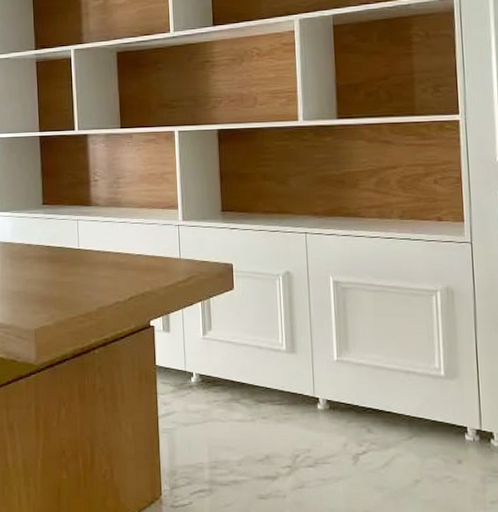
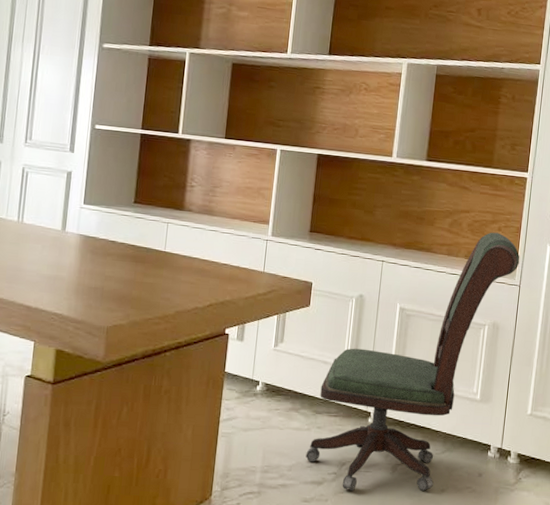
office chair: none [254,186,467,486] -> present [305,232,520,492]

